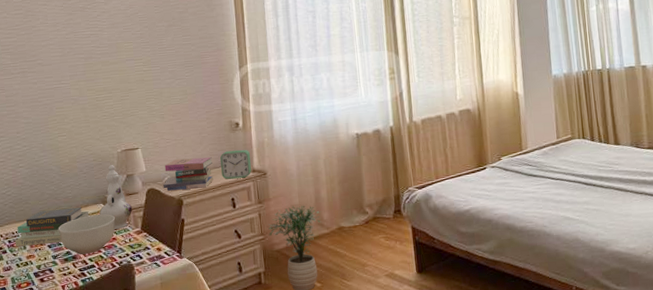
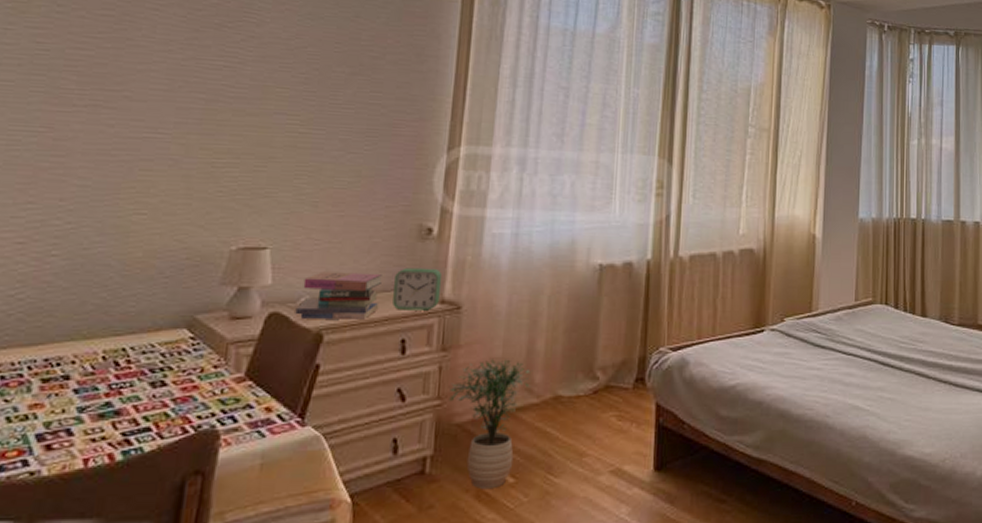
books: present [15,207,89,247] -> none [11,330,159,388]
bowl: present [58,214,115,255] -> none [97,346,204,410]
ewer: present [99,164,133,229] -> none [177,267,238,372]

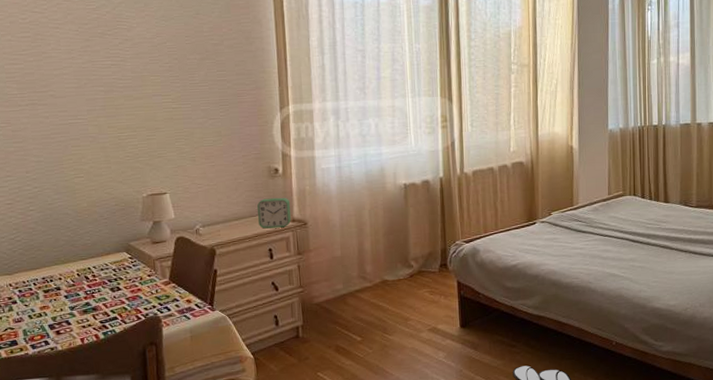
books: present [295,272,382,319] -> none [194,204,250,240]
potted plant: present [449,359,533,488] -> none [307,257,366,345]

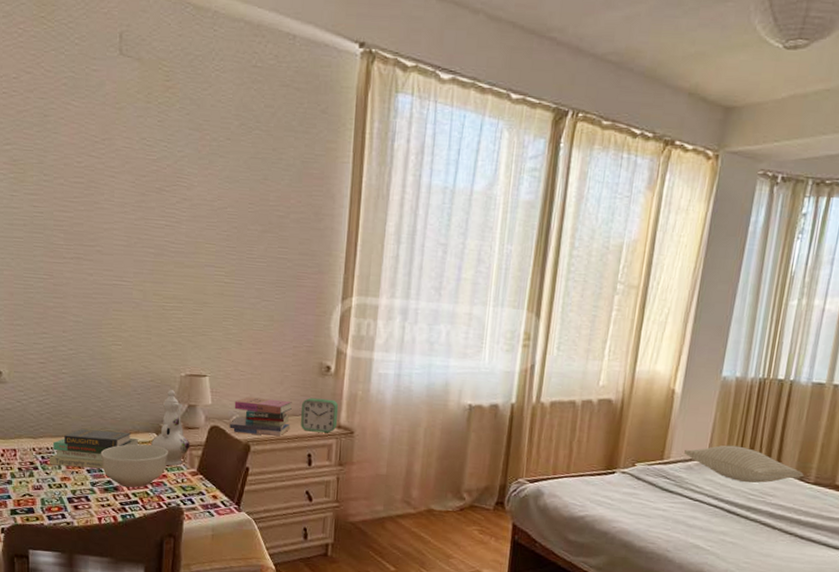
books: none [26,255,110,297] -> present [49,429,138,469]
bowl: none [75,263,141,307] -> present [100,444,168,488]
ewer: none [122,209,160,280] -> present [150,389,190,466]
books: none [194,204,250,240] -> present [229,397,292,436]
pillow: none [589,185,687,215] -> present [684,445,804,484]

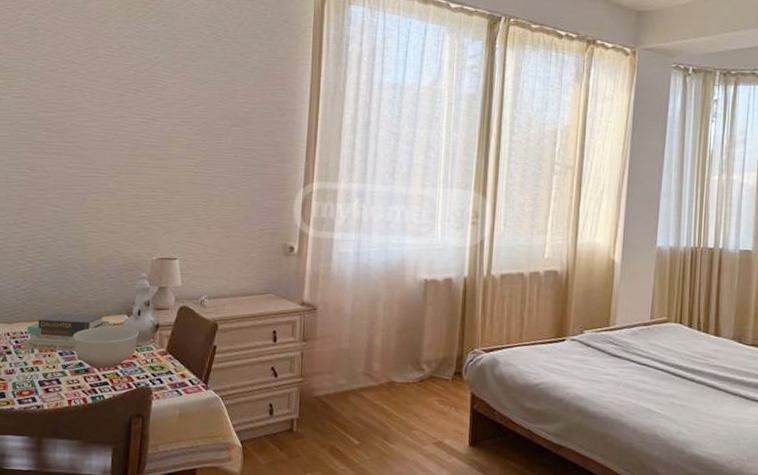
books: present [229,397,292,436] -> none [198,277,258,315]
alarm clock: present [301,397,339,433] -> none [266,276,302,310]
pillow: present [684,445,804,484] -> none [629,310,741,347]

